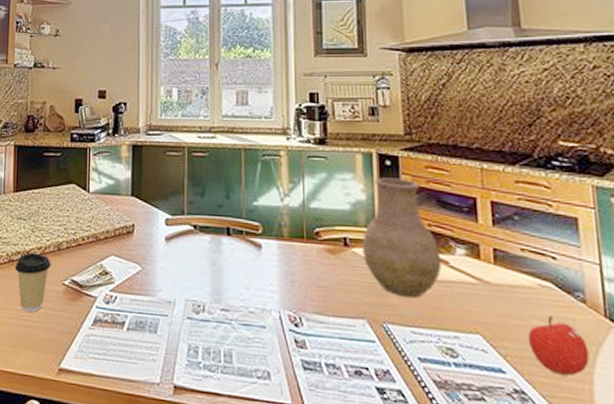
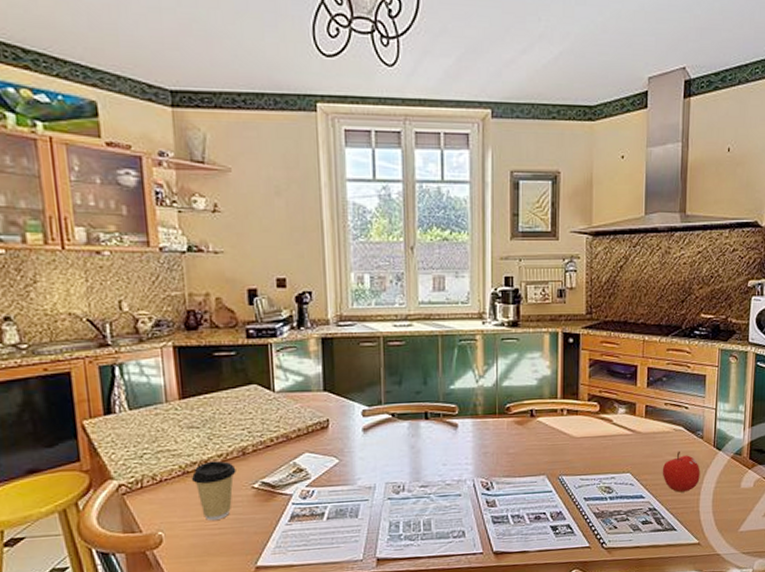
vase: present [361,177,442,299] -> none [545,353,607,453]

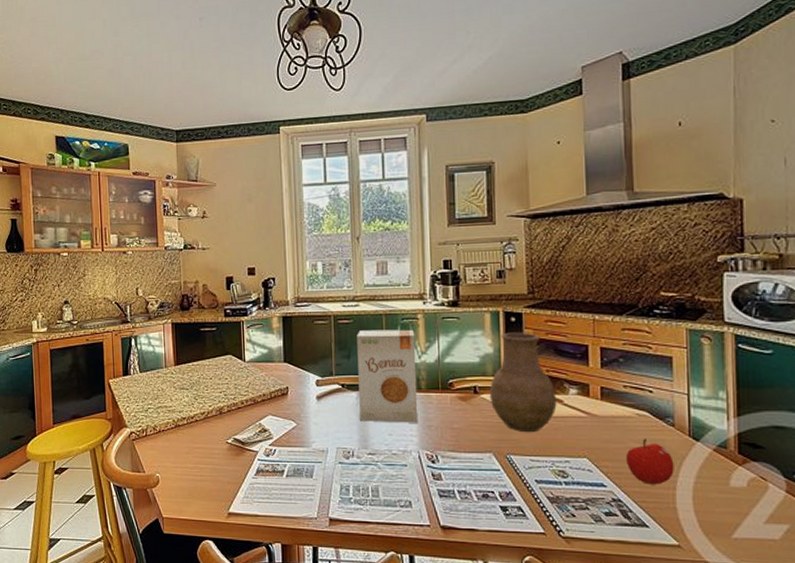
coffee cup: present [191,460,236,520] -> none [181,417,215,468]
food box: none [409,351,474,453] -> present [357,329,419,423]
vase: none [545,353,607,453] -> present [489,332,557,433]

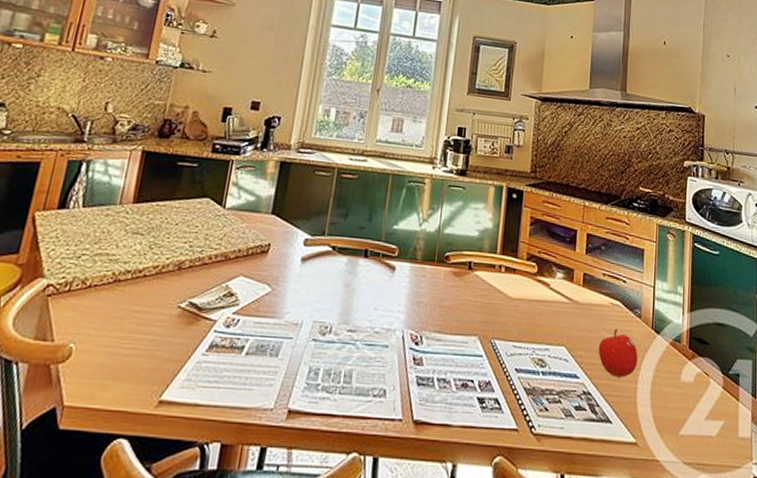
food box: present [357,329,419,423] -> none [346,188,420,298]
vase: present [489,332,557,433] -> none [482,208,545,317]

